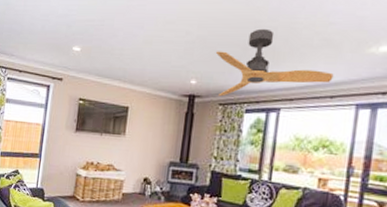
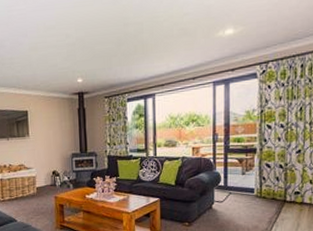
ceiling fan: present [216,28,334,97] -> none [95,24,193,90]

